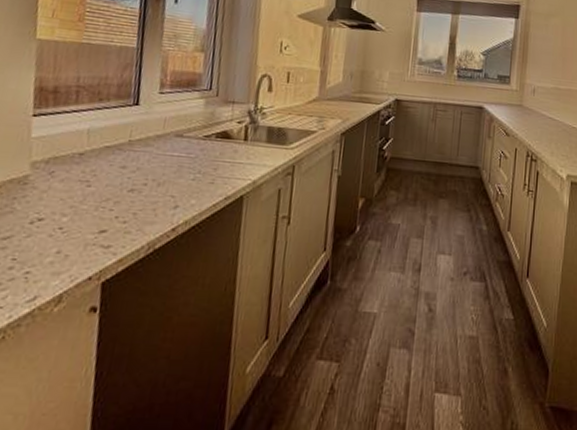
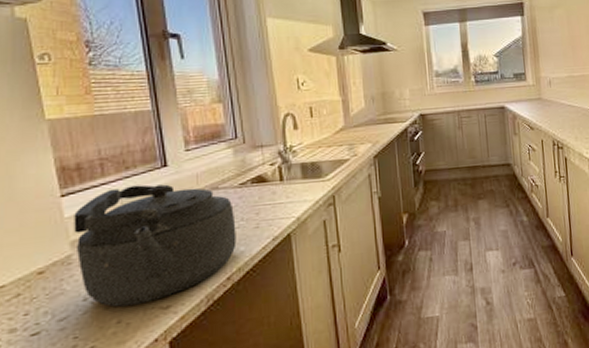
kettle: none [32,117,194,238] -> present [74,184,237,307]

